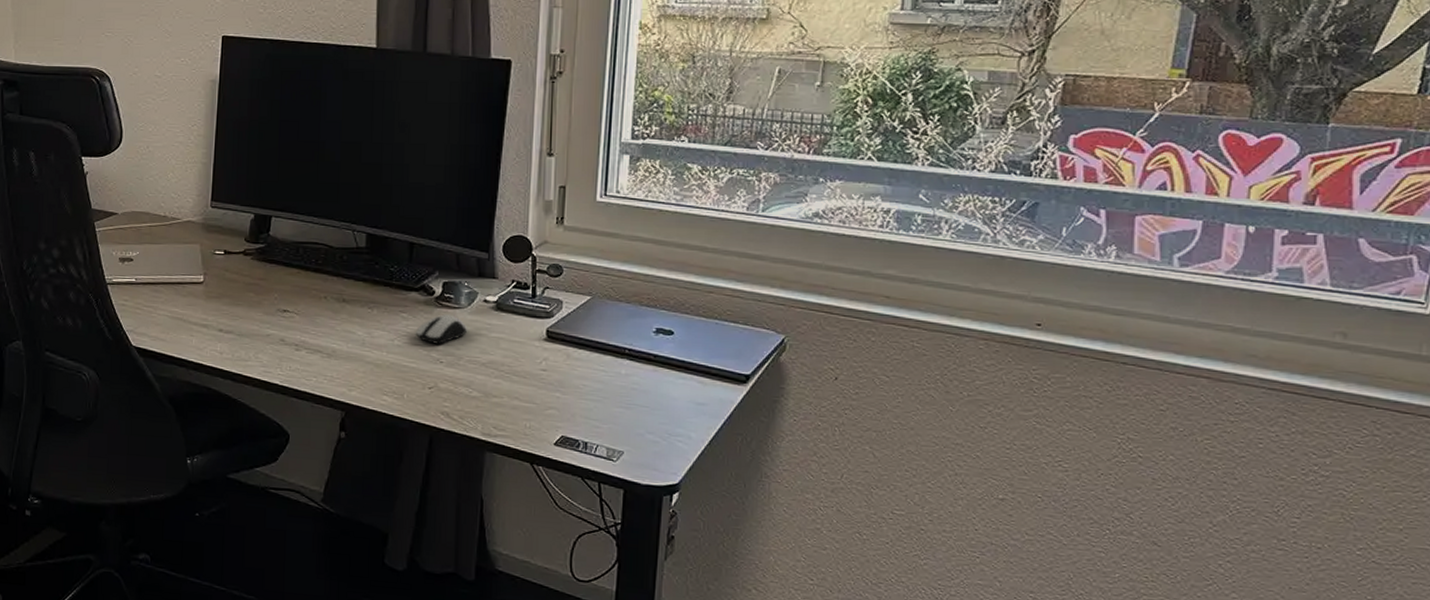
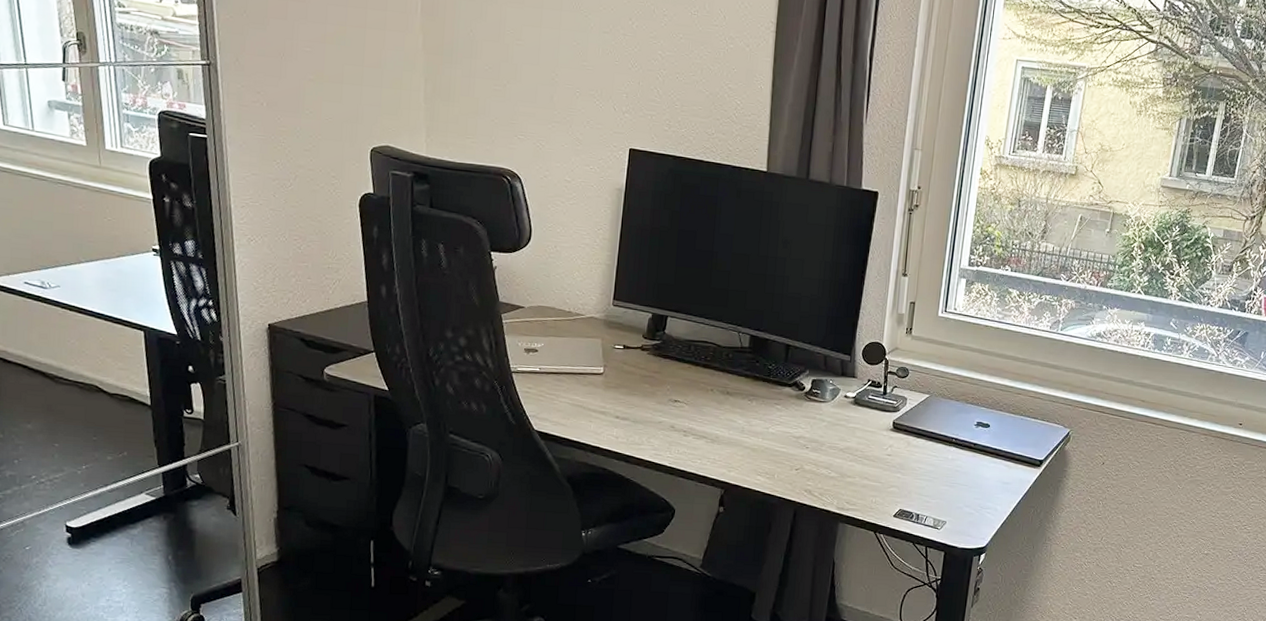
computer mouse: present [416,314,468,344] -> none [787,407,831,432]

